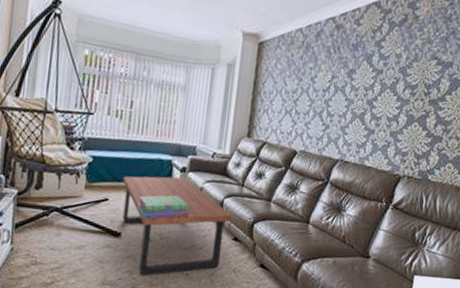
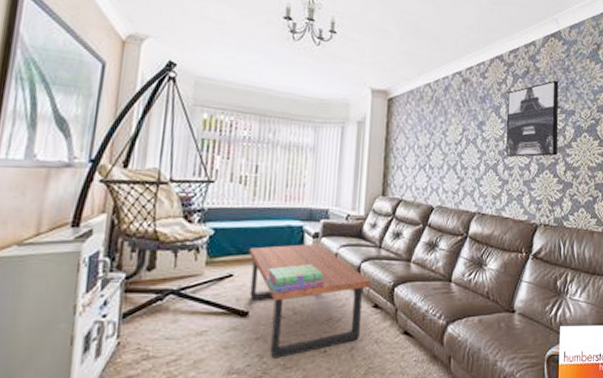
wall art: none [374,29,439,109] -> present [506,80,559,158]

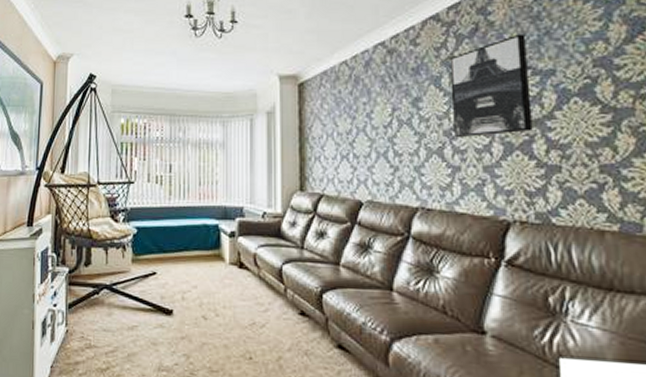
coffee table: present [249,243,371,358] -> none [169,242,295,360]
stack of books: present [265,263,325,294] -> none [186,264,245,294]

